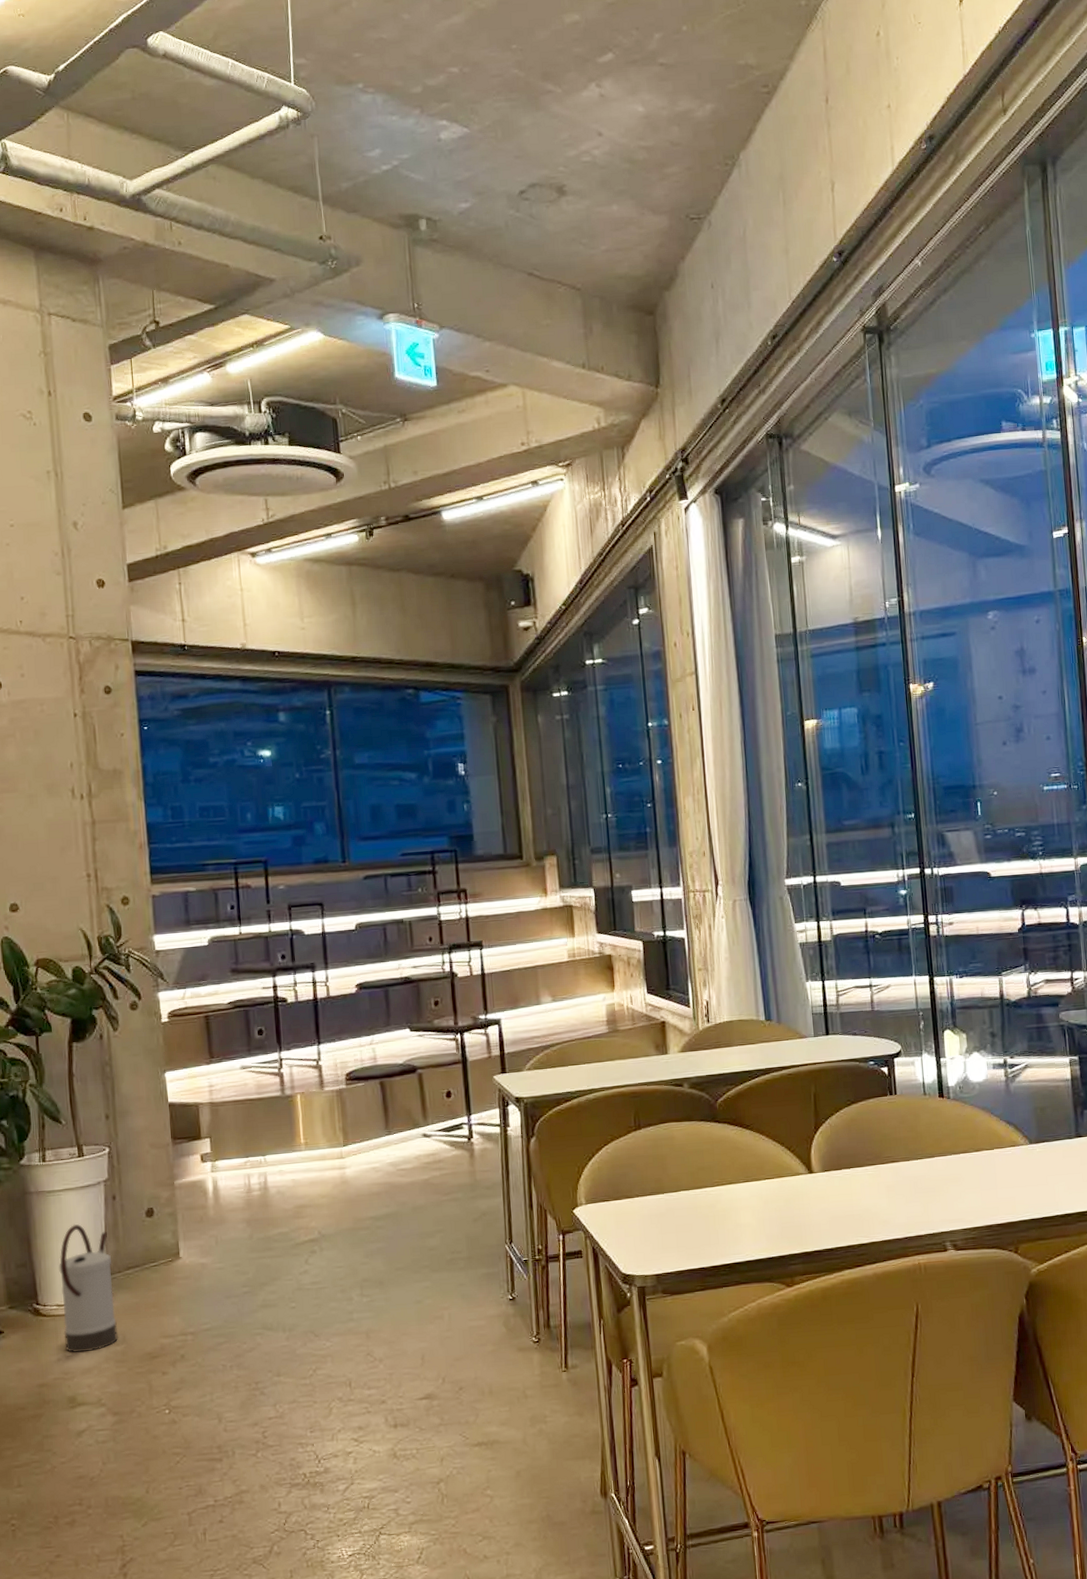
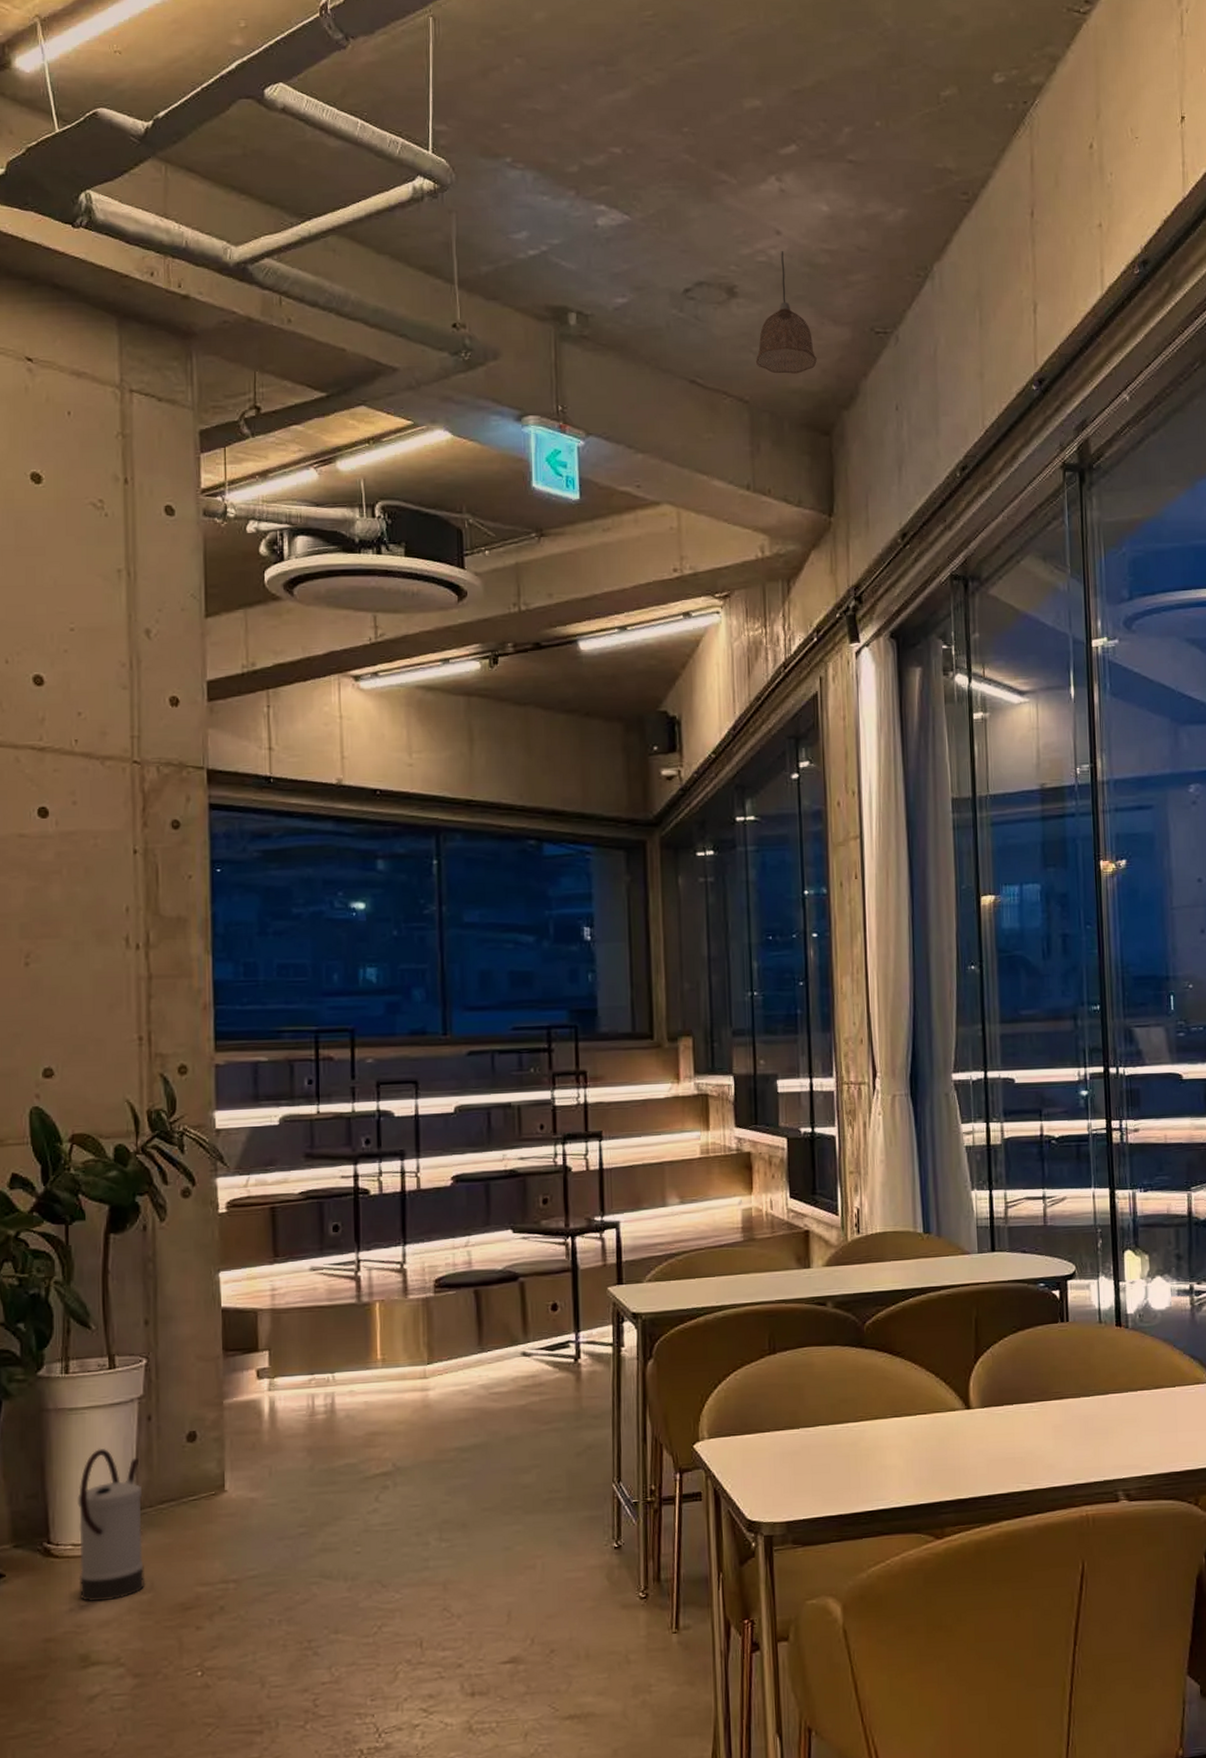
pendant lamp: none [585,151,639,262] -> present [755,251,817,374]

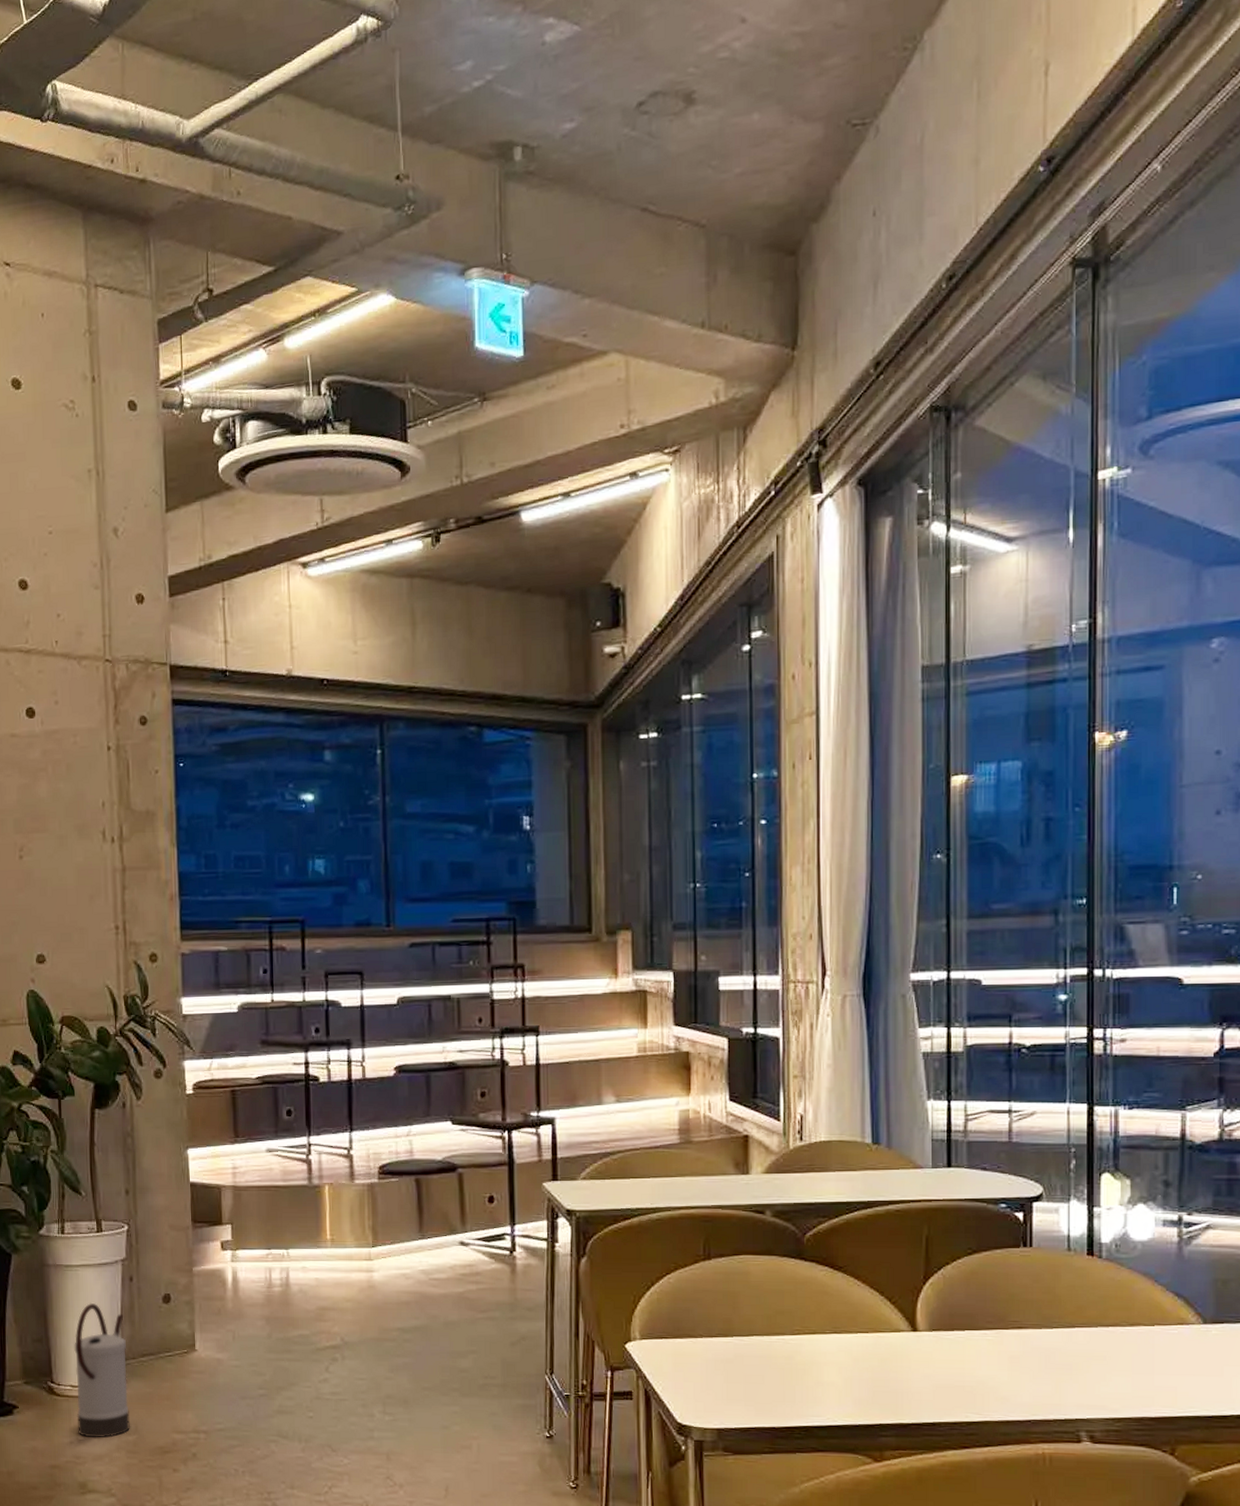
pendant lamp: present [755,251,817,374] -> none [714,42,783,190]

